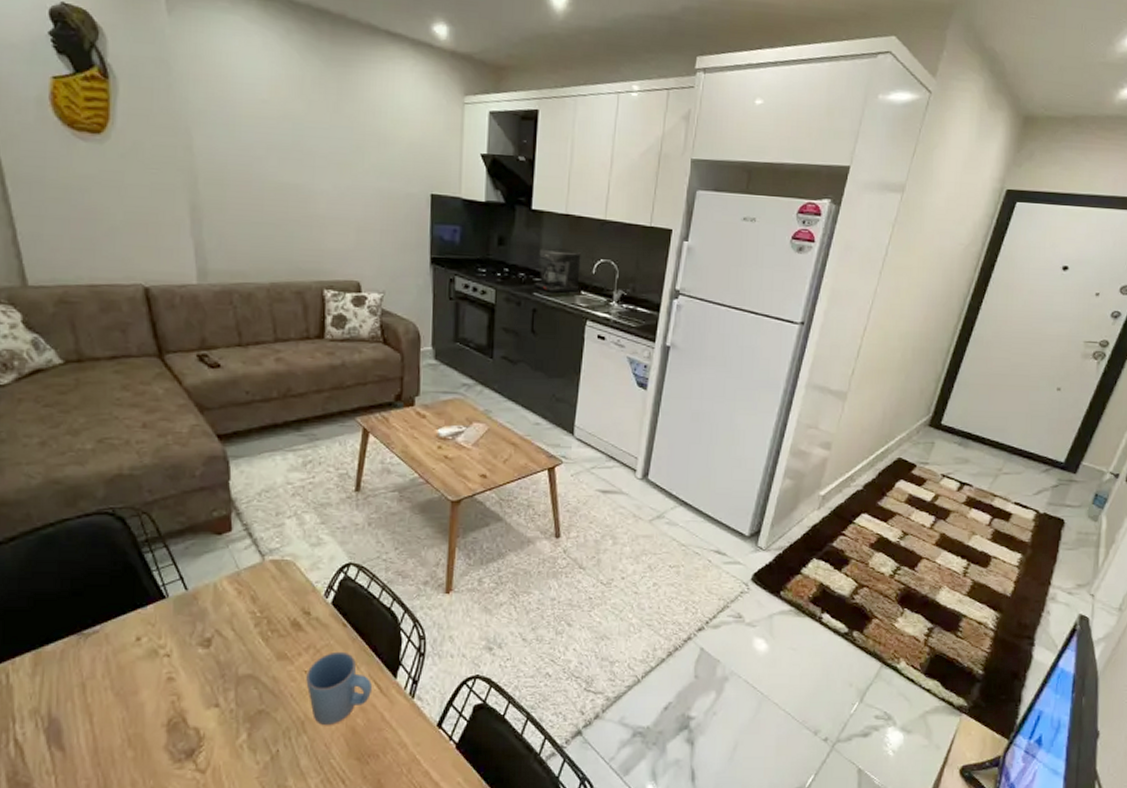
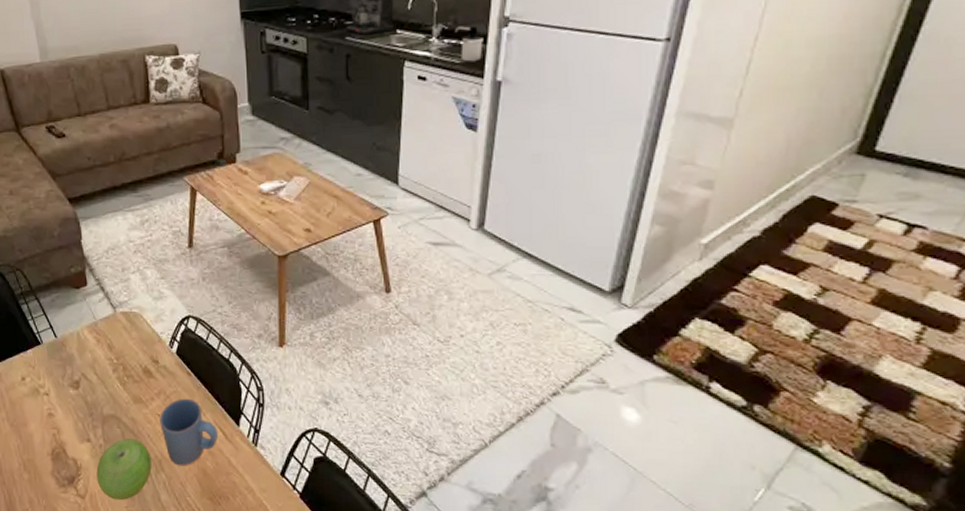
fruit: none [223,700,292,771] -> present [96,438,152,501]
soap dispenser: none [633,294,657,327] -> present [455,25,483,62]

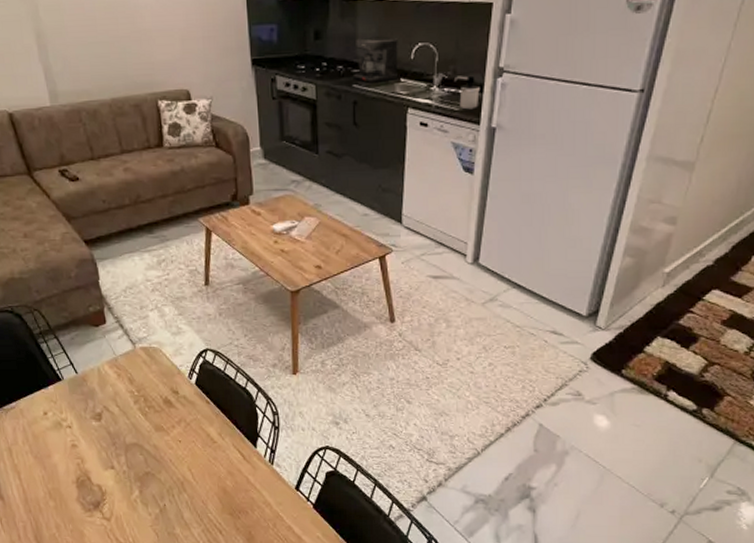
fruit: present [96,438,152,501] -> none [121,464,174,521]
mug: present [160,398,219,466] -> none [181,424,237,486]

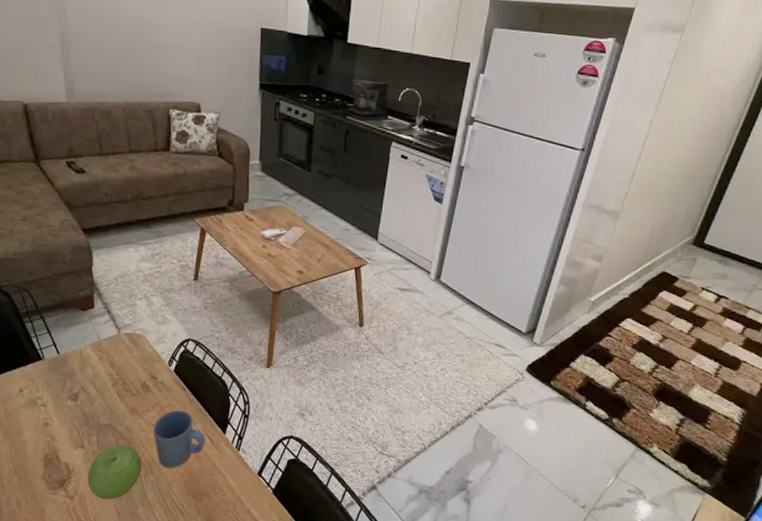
fruit: none [121,464,174,521] -> present [87,445,142,500]
mug: none [181,424,237,486] -> present [153,410,206,469]
soap dispenser: present [455,75,480,110] -> none [433,120,454,149]

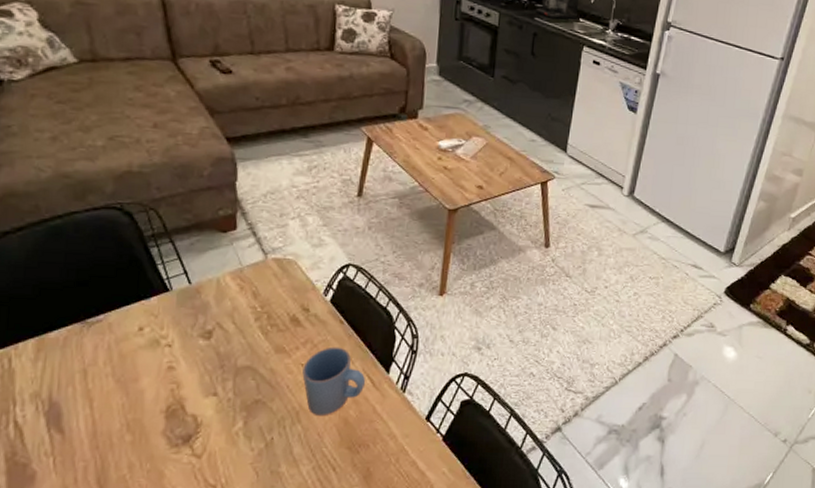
fruit: present [87,445,142,500] -> none [219,390,288,457]

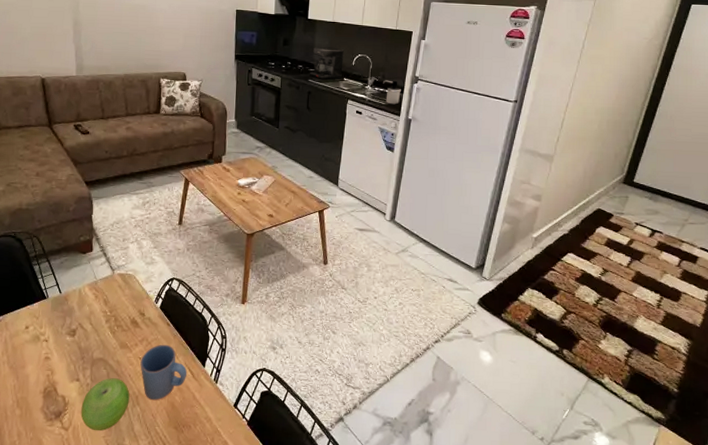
fruit: none [219,390,288,457] -> present [81,378,130,431]
soap dispenser: none [628,24,649,56] -> present [383,80,401,105]

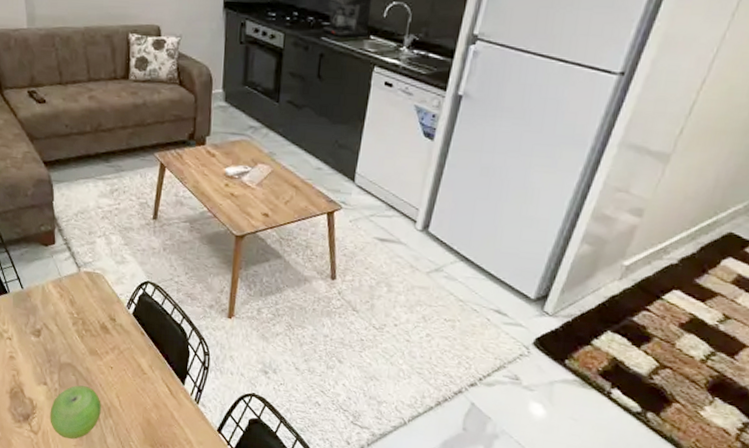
mug: present [140,344,188,401] -> none [112,354,165,415]
soap dispenser: present [383,80,401,105] -> none [425,39,451,75]

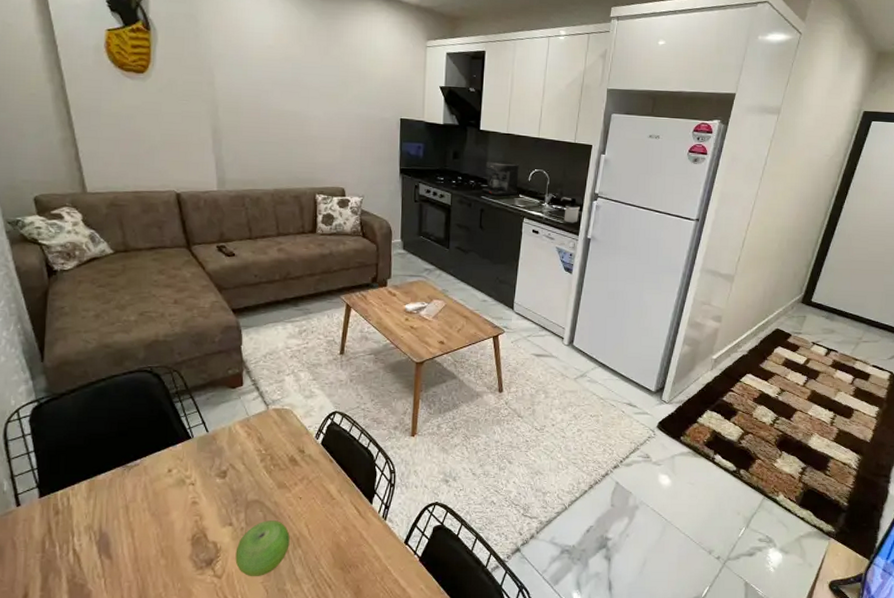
soap dispenser: none [425,39,451,75] -> present [561,197,580,223]

